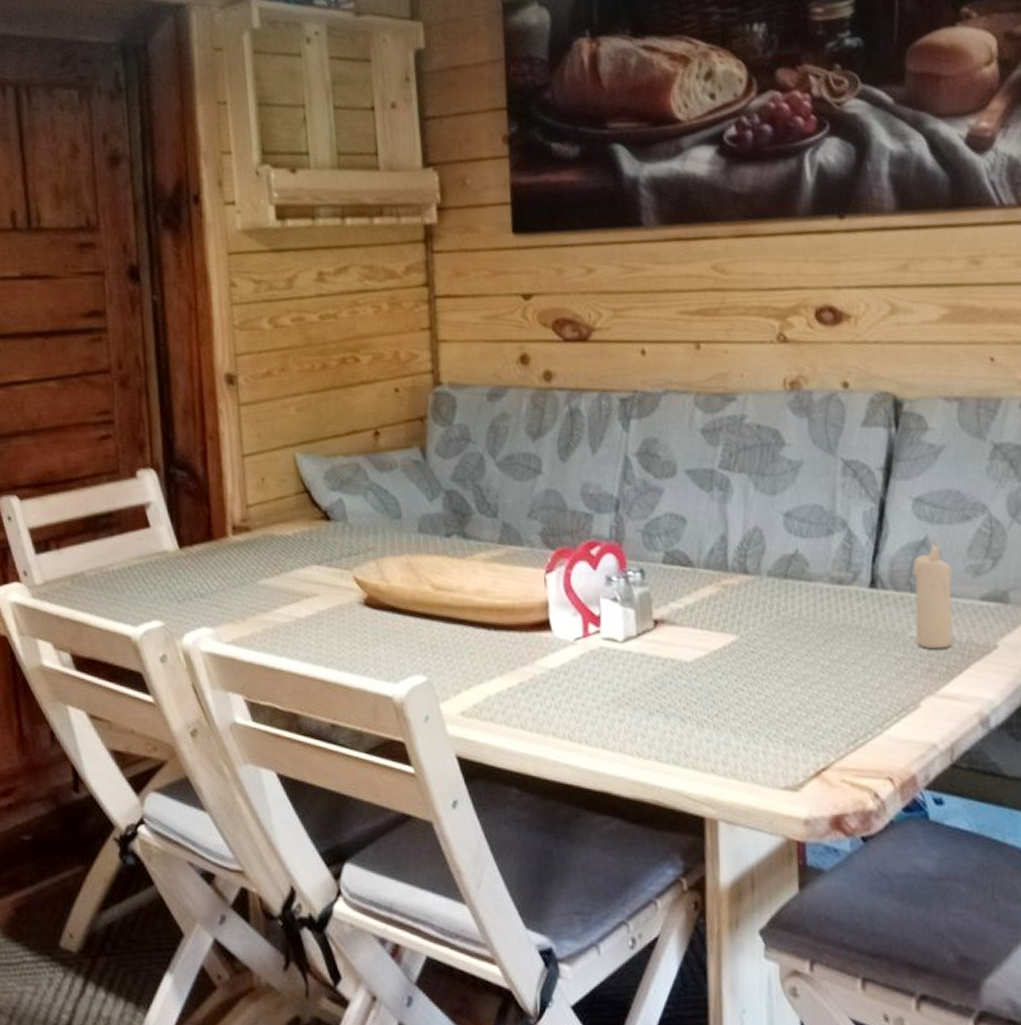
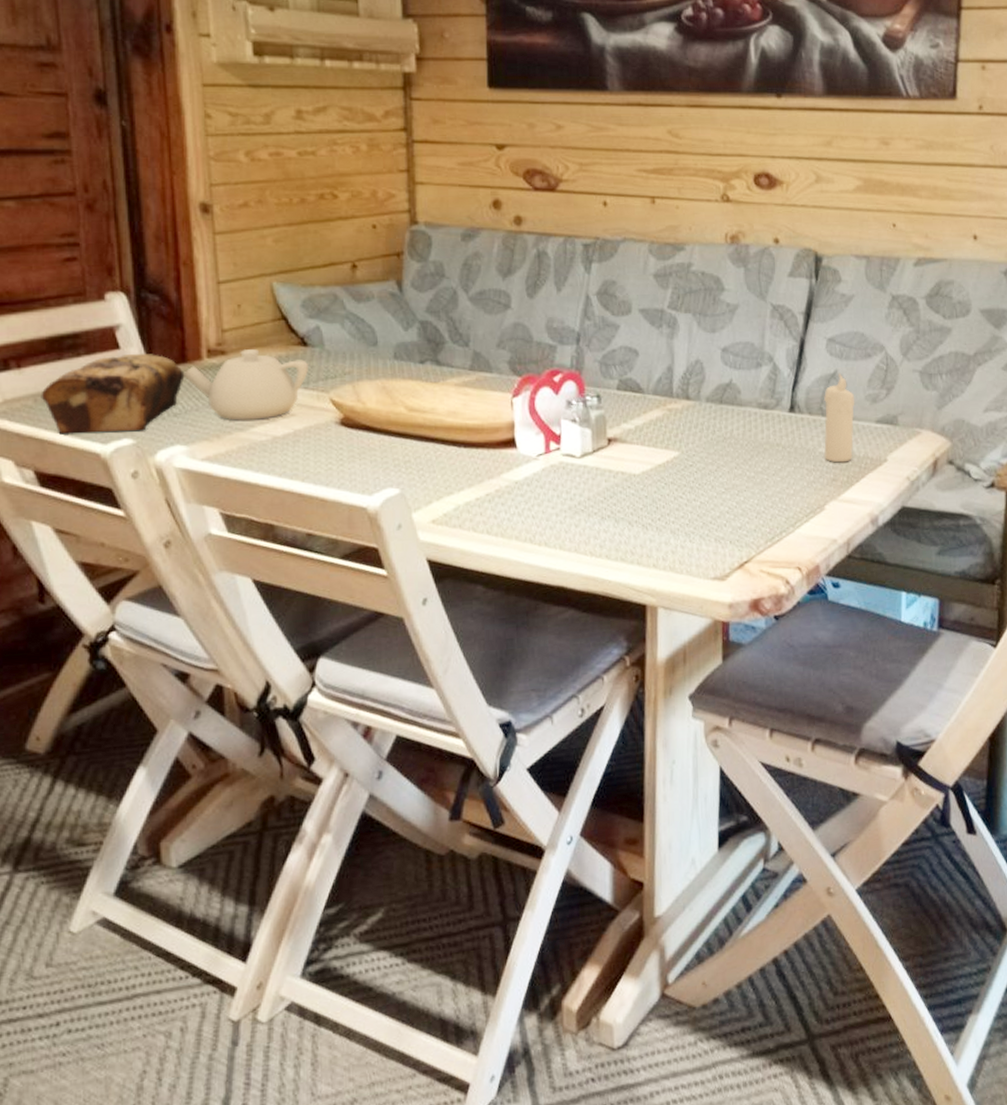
bread loaf: none [77,531,211,616] -> present [41,353,185,434]
teapot: none [209,525,331,601] -> present [183,349,308,421]

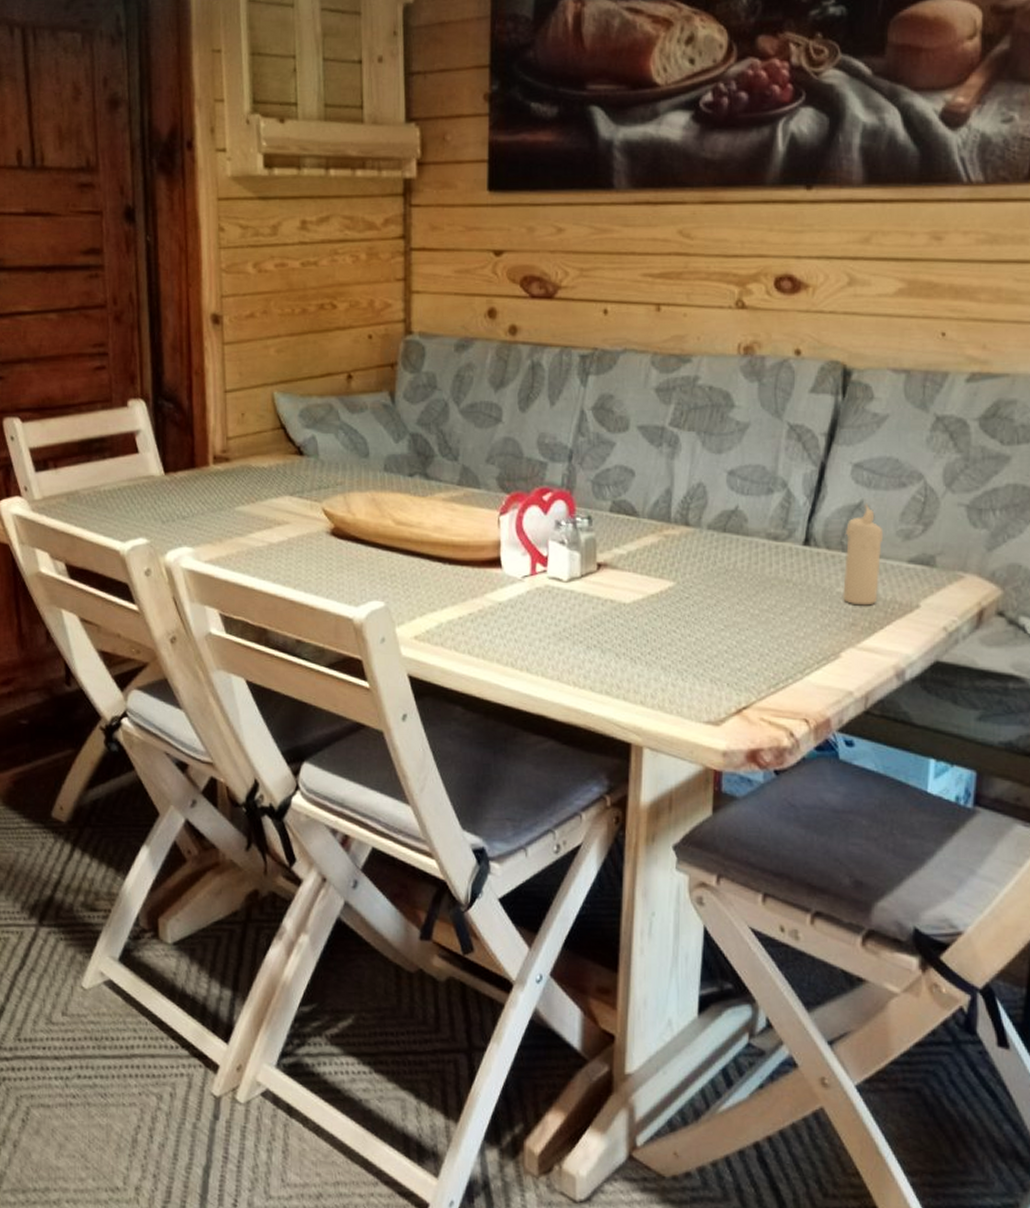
bread loaf: present [41,353,185,434] -> none [72,457,193,532]
teapot: present [183,349,308,421] -> none [192,457,303,526]

